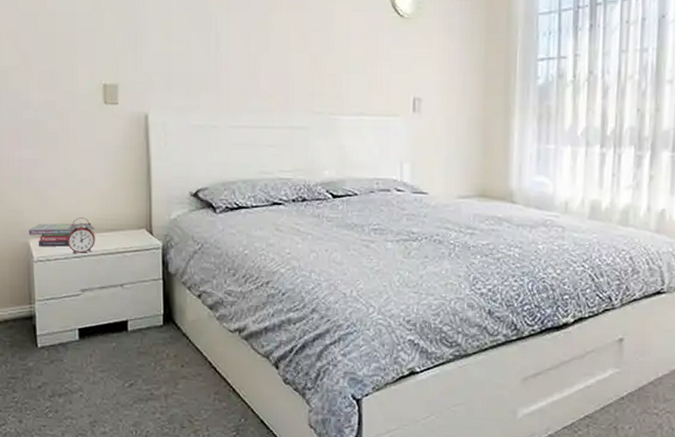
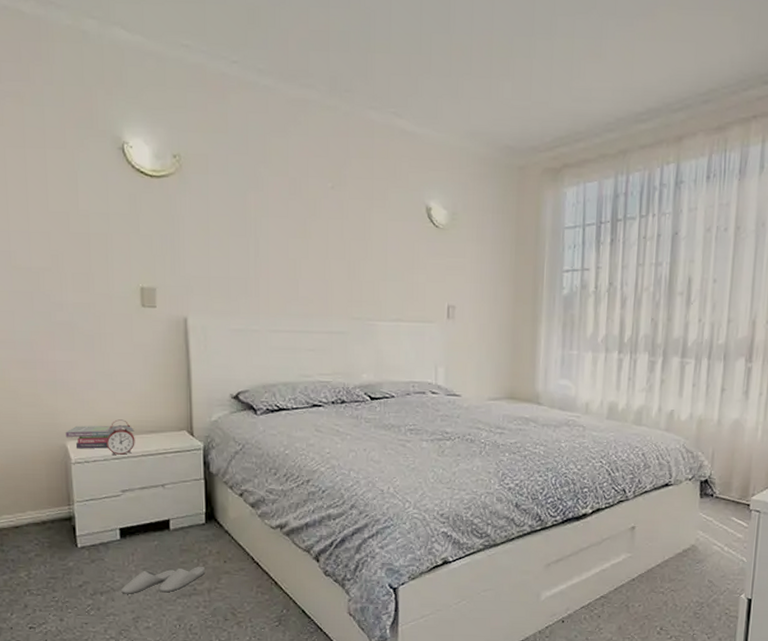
slippers: none [79,369,163,397] -> present [121,566,206,594]

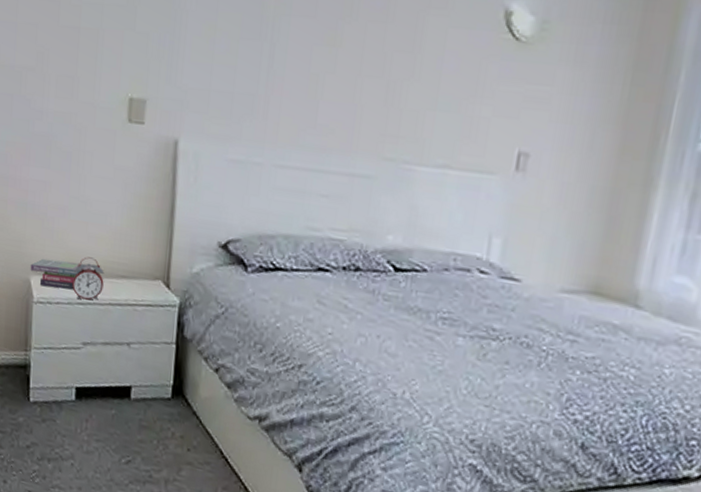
slippers: present [121,566,206,594] -> none [70,442,166,474]

